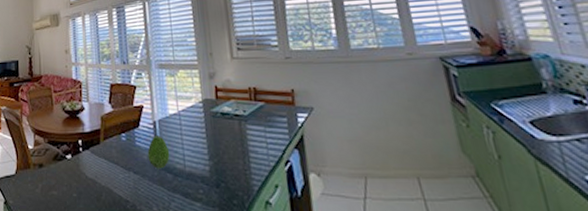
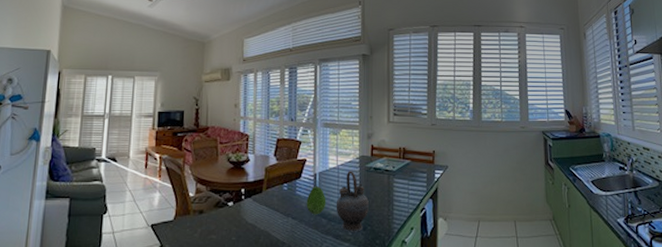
teapot: none [181,117,220,190] -> present [336,171,369,232]

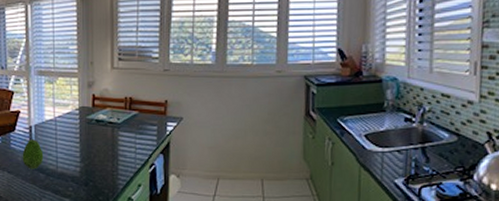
teapot: present [336,171,369,232] -> none [54,123,90,188]

